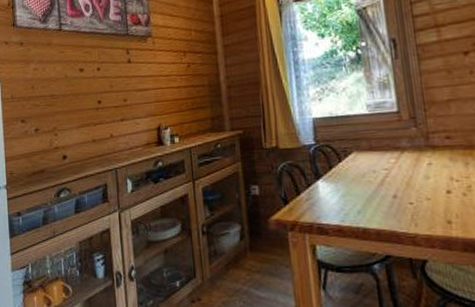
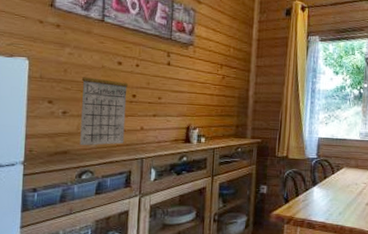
calendar: none [49,75,96,163] -> present [80,65,129,146]

